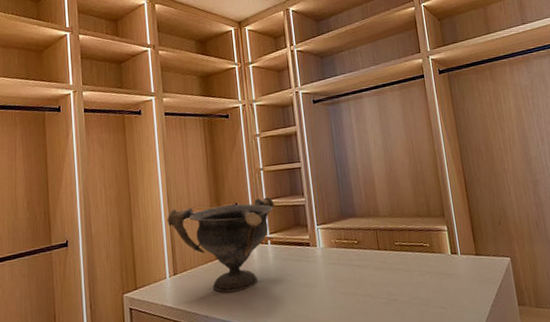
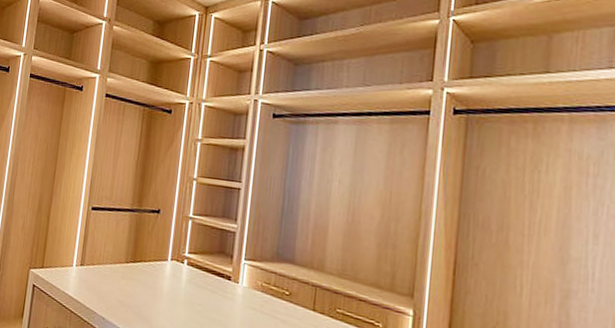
decorative bowl: present [167,197,274,293] -> none [85,197,201,305]

